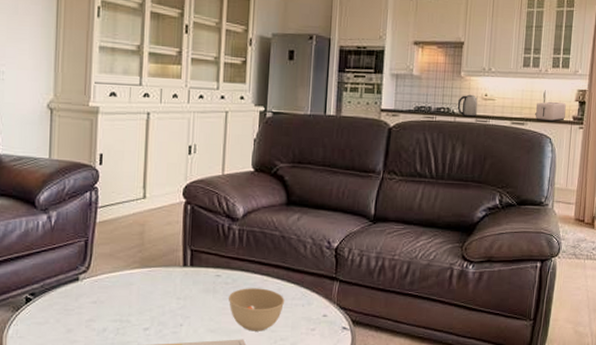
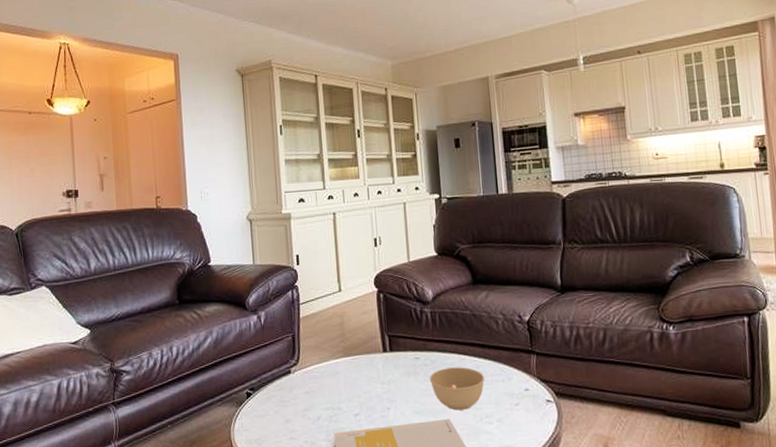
kettle: present [457,94,478,118] -> none [628,155,652,179]
toaster: present [535,101,566,122] -> none [712,150,747,173]

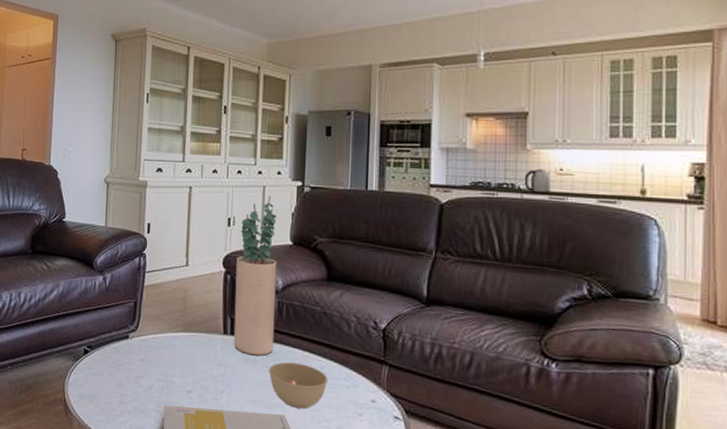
vase: none [387,211,432,368] -> present [233,195,277,357]
kettle: none [628,155,652,179] -> present [524,168,552,195]

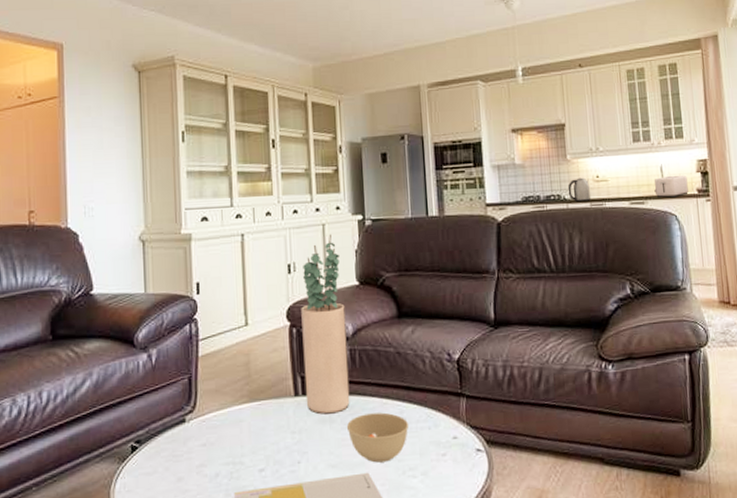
toaster: none [631,176,676,201] -> present [654,175,689,198]

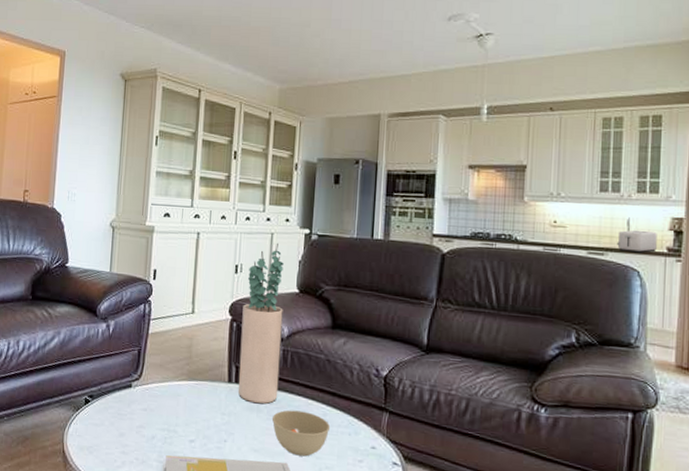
kettle: present [567,177,592,203] -> none [520,220,546,246]

